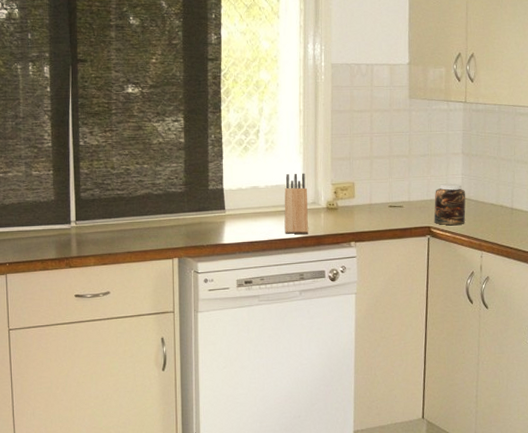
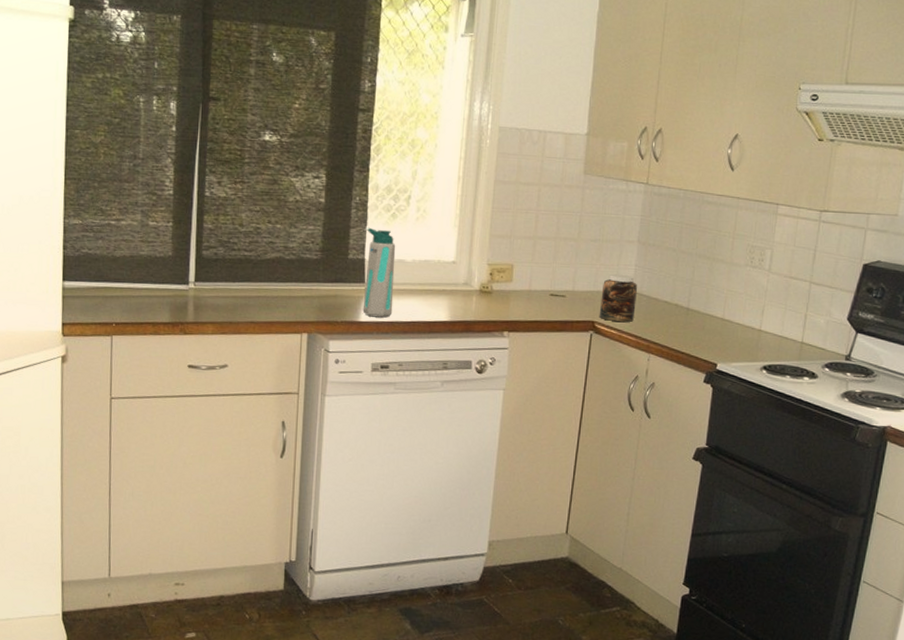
water bottle: none [222,160,252,239] -> present [362,227,396,318]
knife block: present [284,173,308,234] -> none [430,248,459,318]

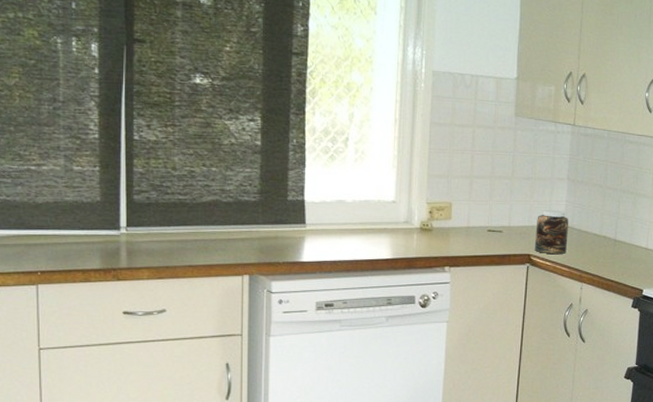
water bottle: present [362,227,396,318] -> none [304,169,336,257]

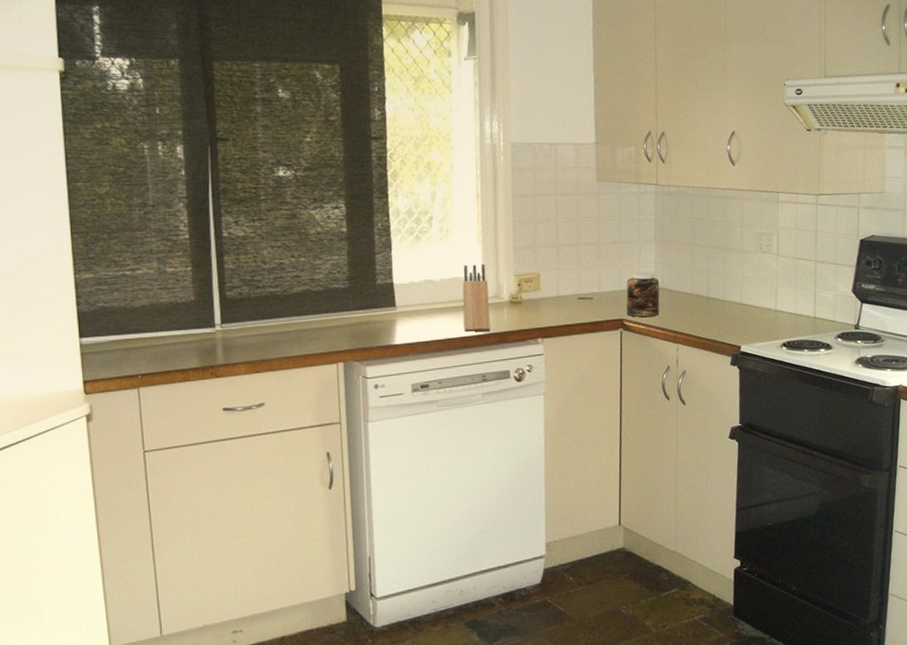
knife block: none [372,188,399,255] -> present [462,264,490,332]

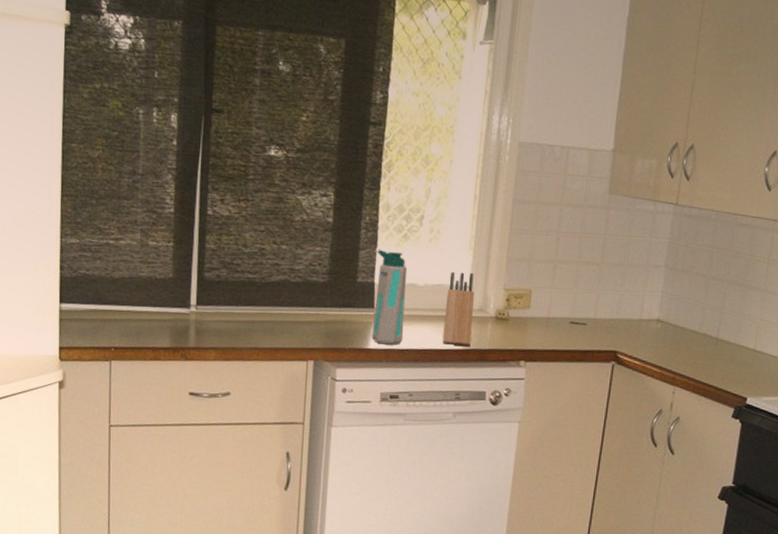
water bottle: none [390,251,427,339] -> present [371,249,408,345]
jar: present [626,271,660,317] -> none [621,300,664,352]

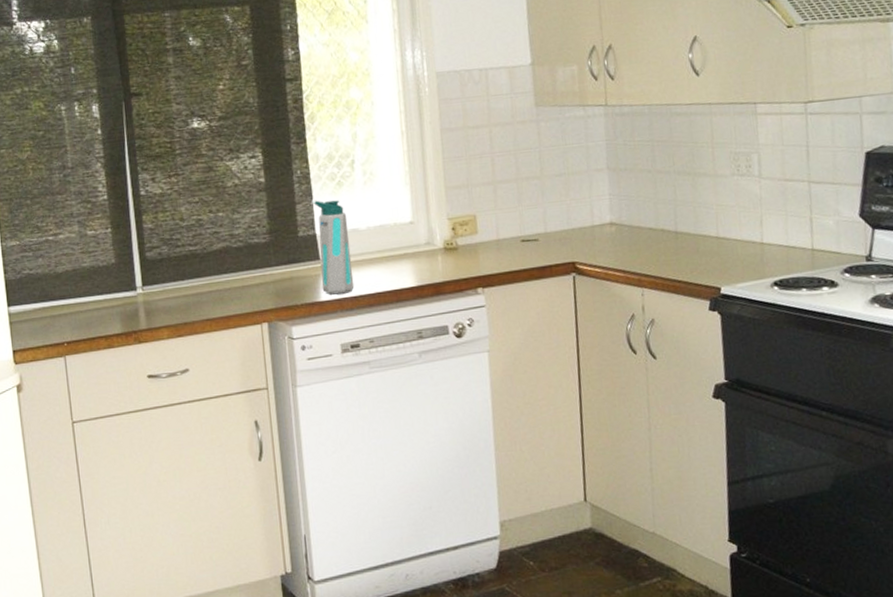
knife block: present [443,271,474,346] -> none [390,207,424,284]

